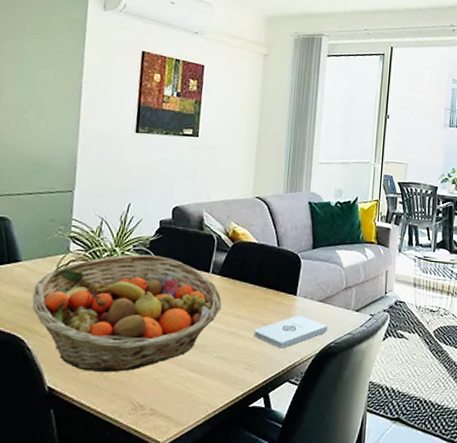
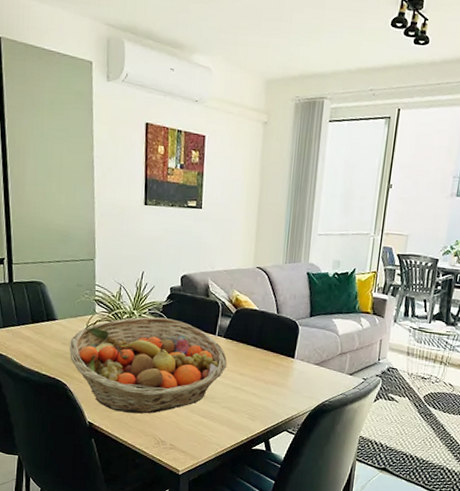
notepad: present [254,315,328,349] -> none [256,375,323,404]

